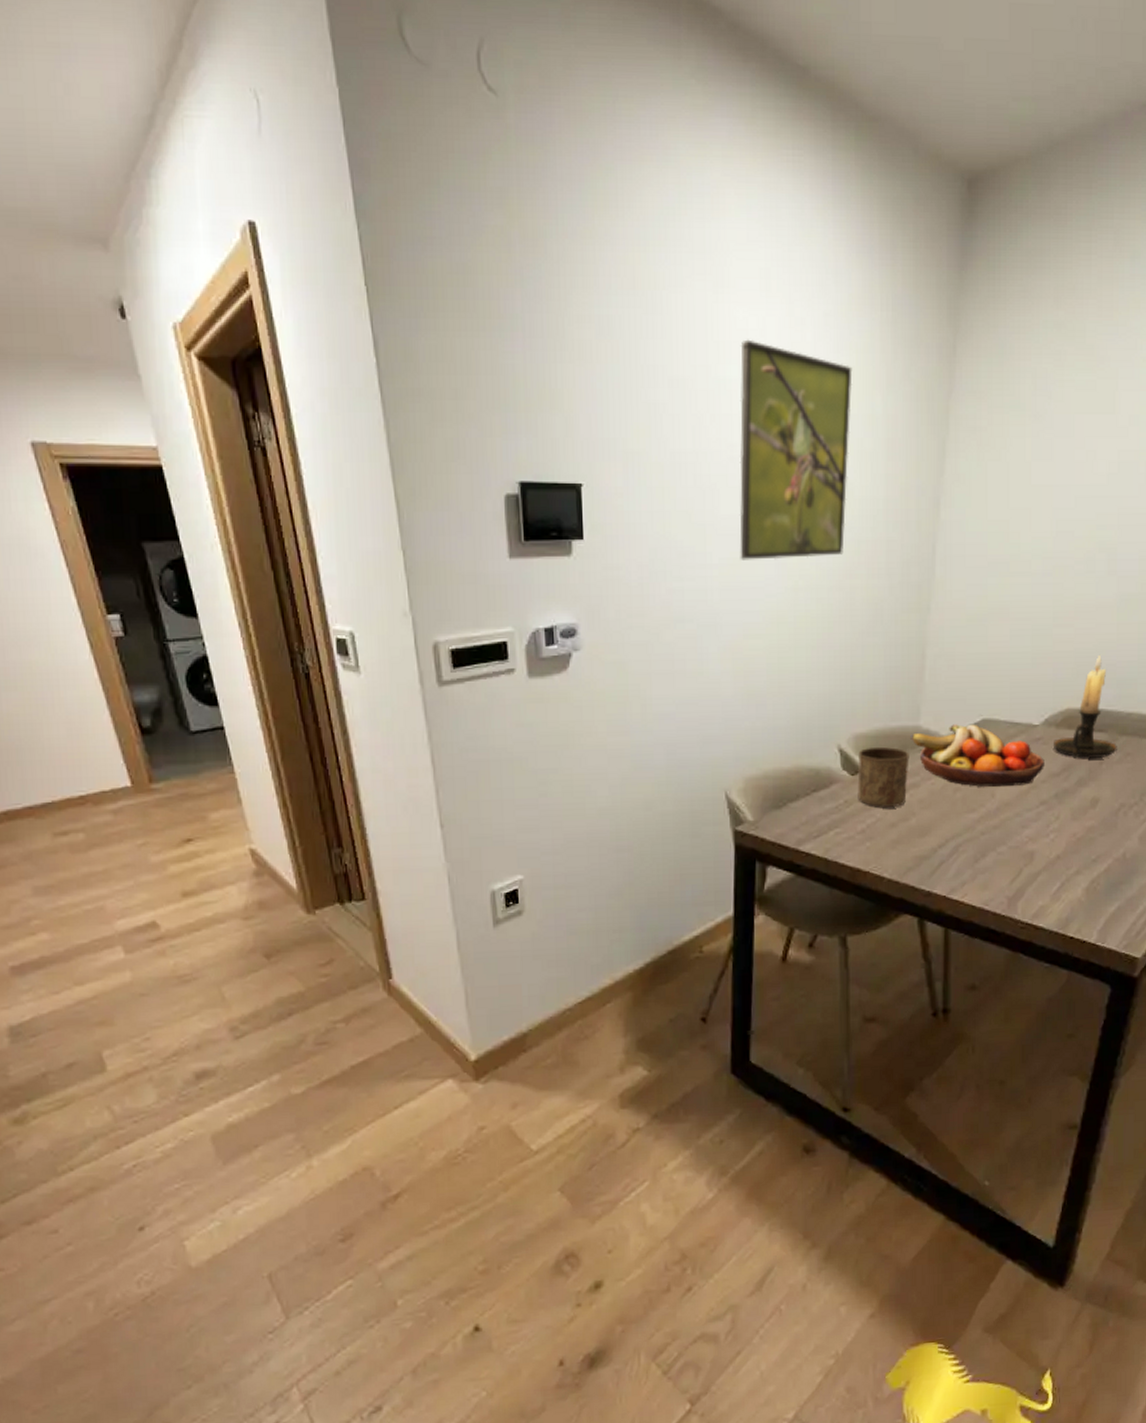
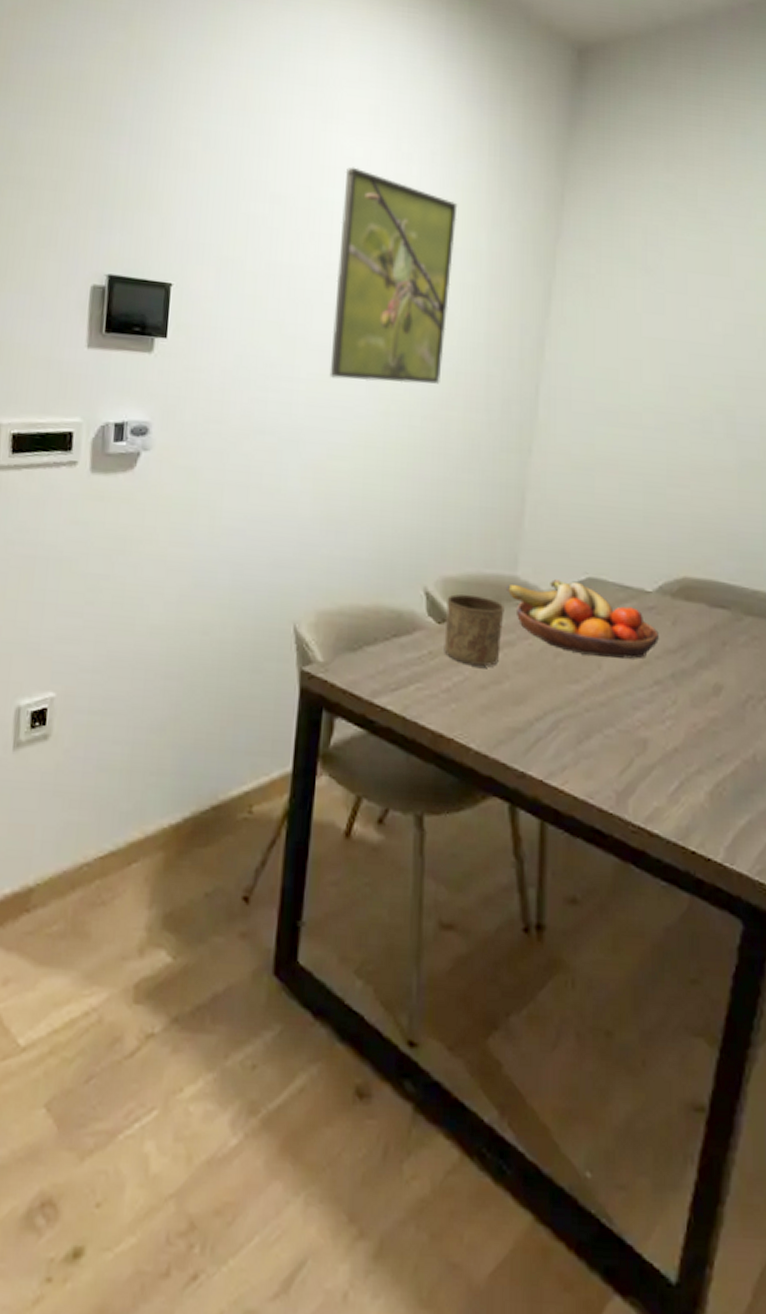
candle holder: present [1054,654,1117,759] -> none [669,521,742,639]

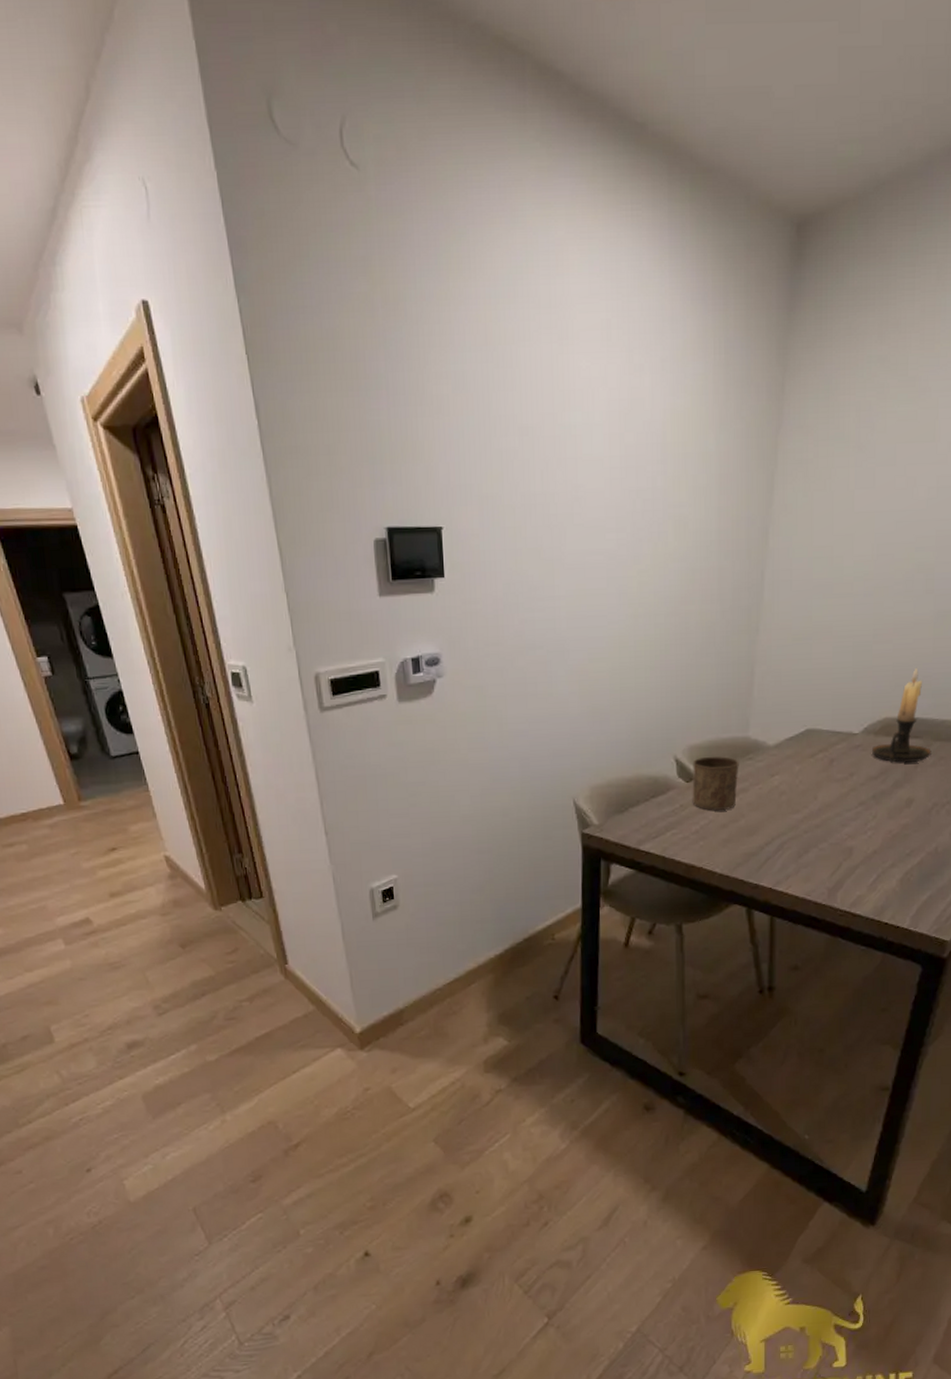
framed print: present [329,167,458,384] -> none [583,387,688,591]
fruit bowl: present [506,579,659,659] -> none [740,734,863,791]
candle holder: none [669,521,742,639] -> present [872,667,931,763]

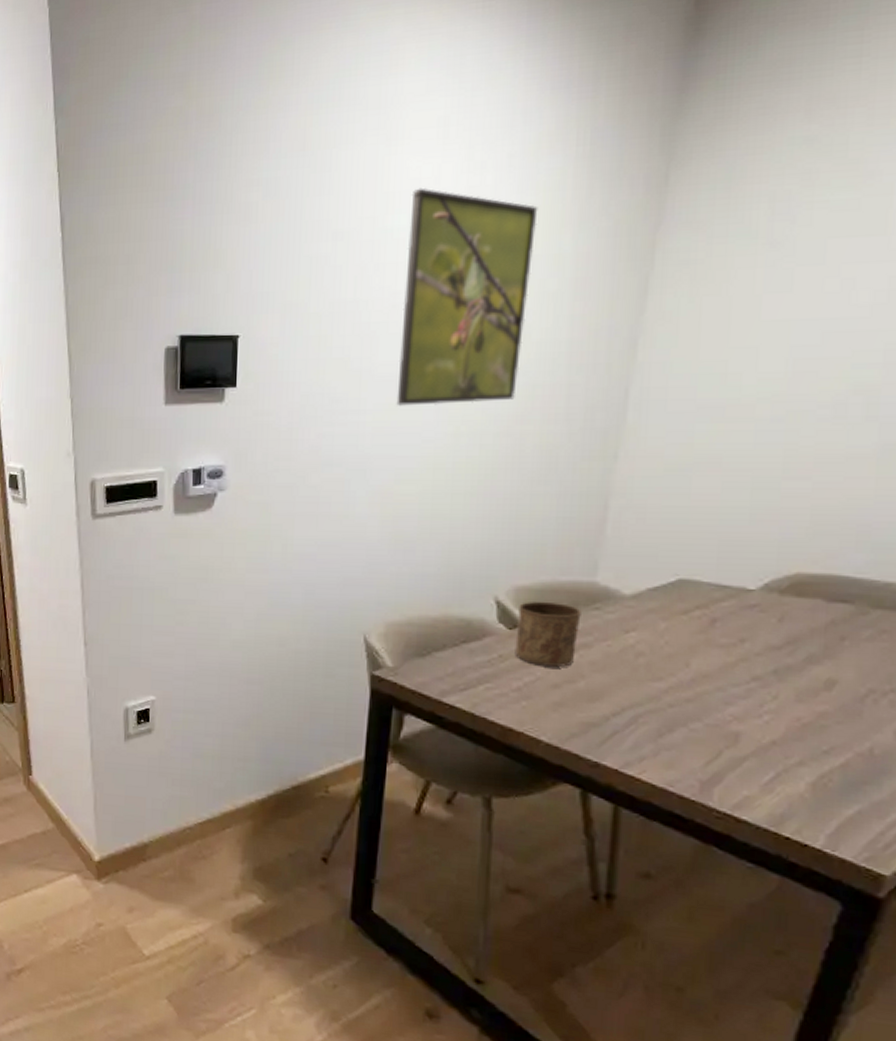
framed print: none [583,387,688,591] -> present [396,187,538,406]
candle holder: present [872,667,931,763] -> none [775,512,868,633]

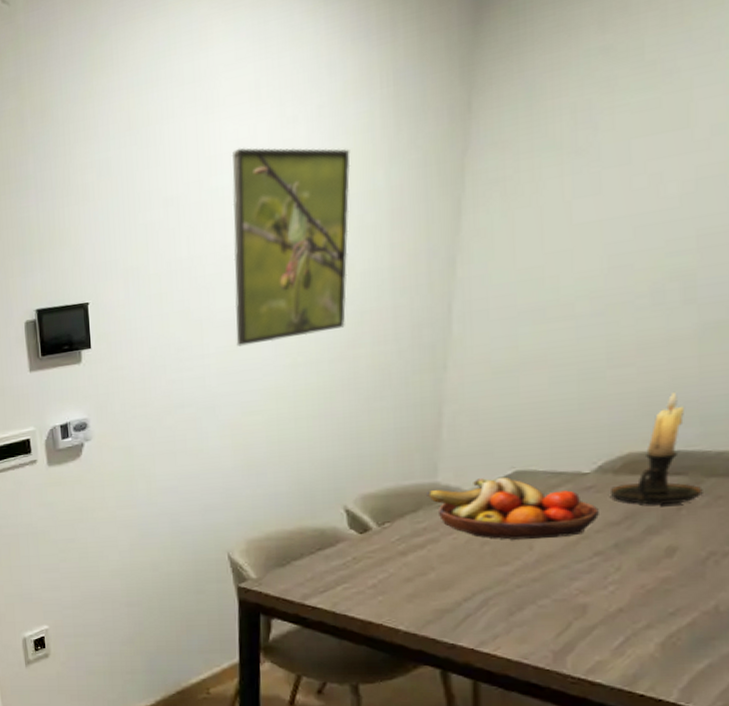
cup: present [515,602,581,667] -> none [367,505,426,563]
fruit bowl: none [584,583,761,657] -> present [427,477,599,540]
candle holder: none [775,512,868,633] -> present [611,391,703,506]

